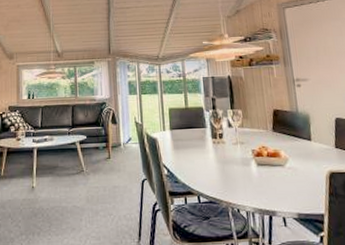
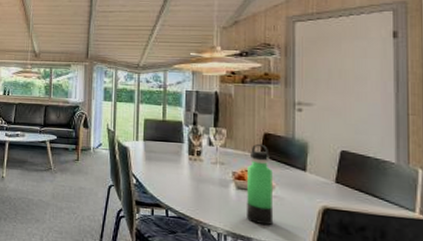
thermos bottle: none [264,120,292,197] -> present [246,143,274,226]

